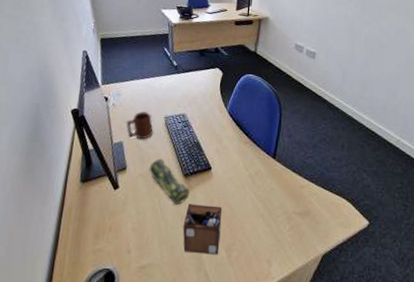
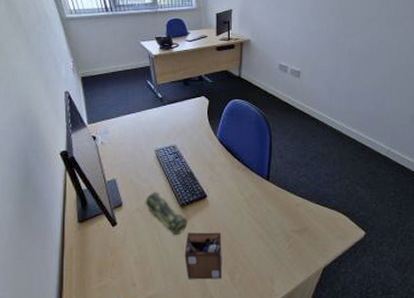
mug: present [126,111,153,140] -> none [117,147,145,175]

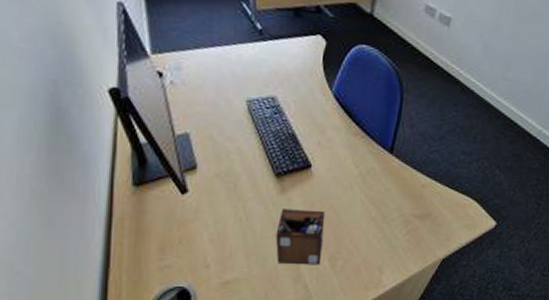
pencil case: present [145,192,188,236] -> none [228,154,284,211]

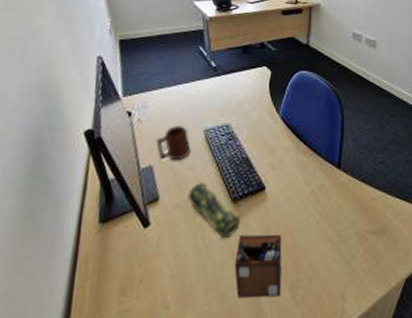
mug: none [192,92,232,131] -> present [156,126,191,161]
pencil case: none [228,154,284,211] -> present [188,182,241,239]

